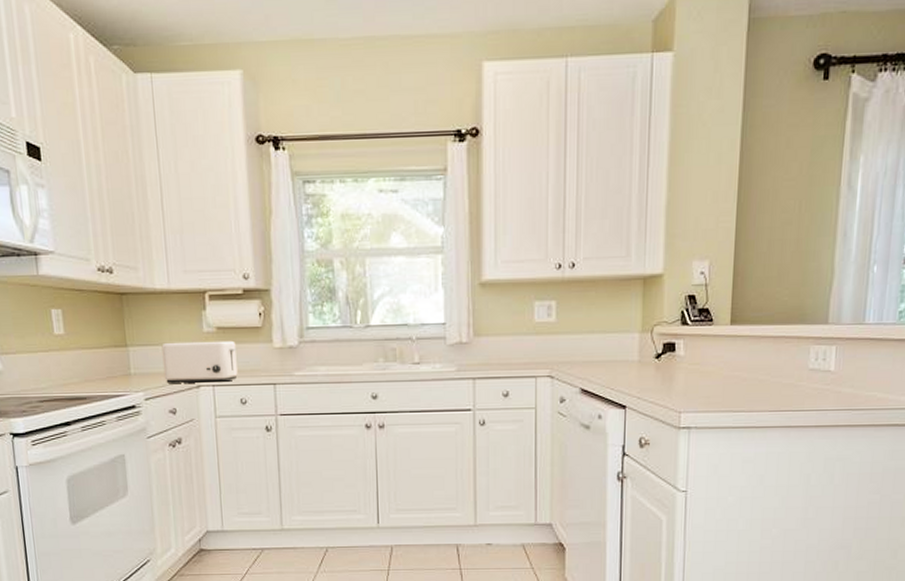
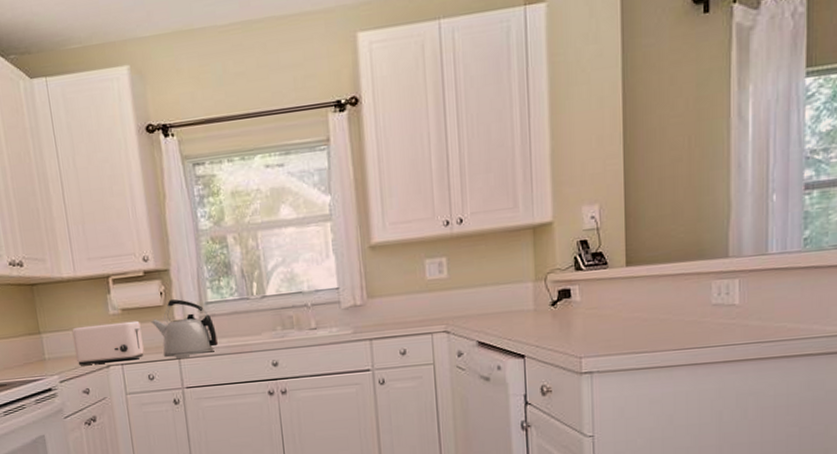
kettle: none [247,320,316,384] -> present [151,298,218,359]

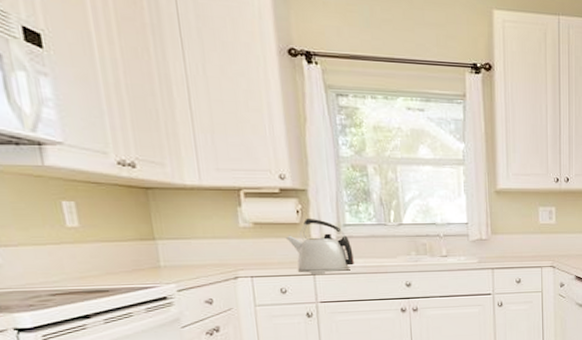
toaster: present [72,320,144,366] -> none [194,235,277,276]

